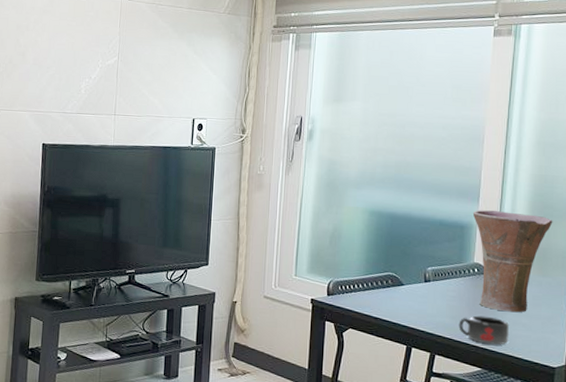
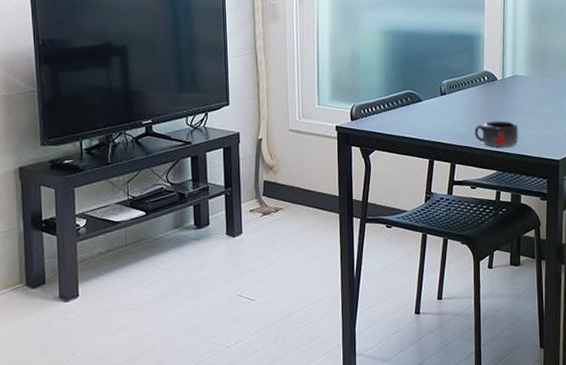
vase: present [472,210,553,313] -> none [479,18,550,114]

